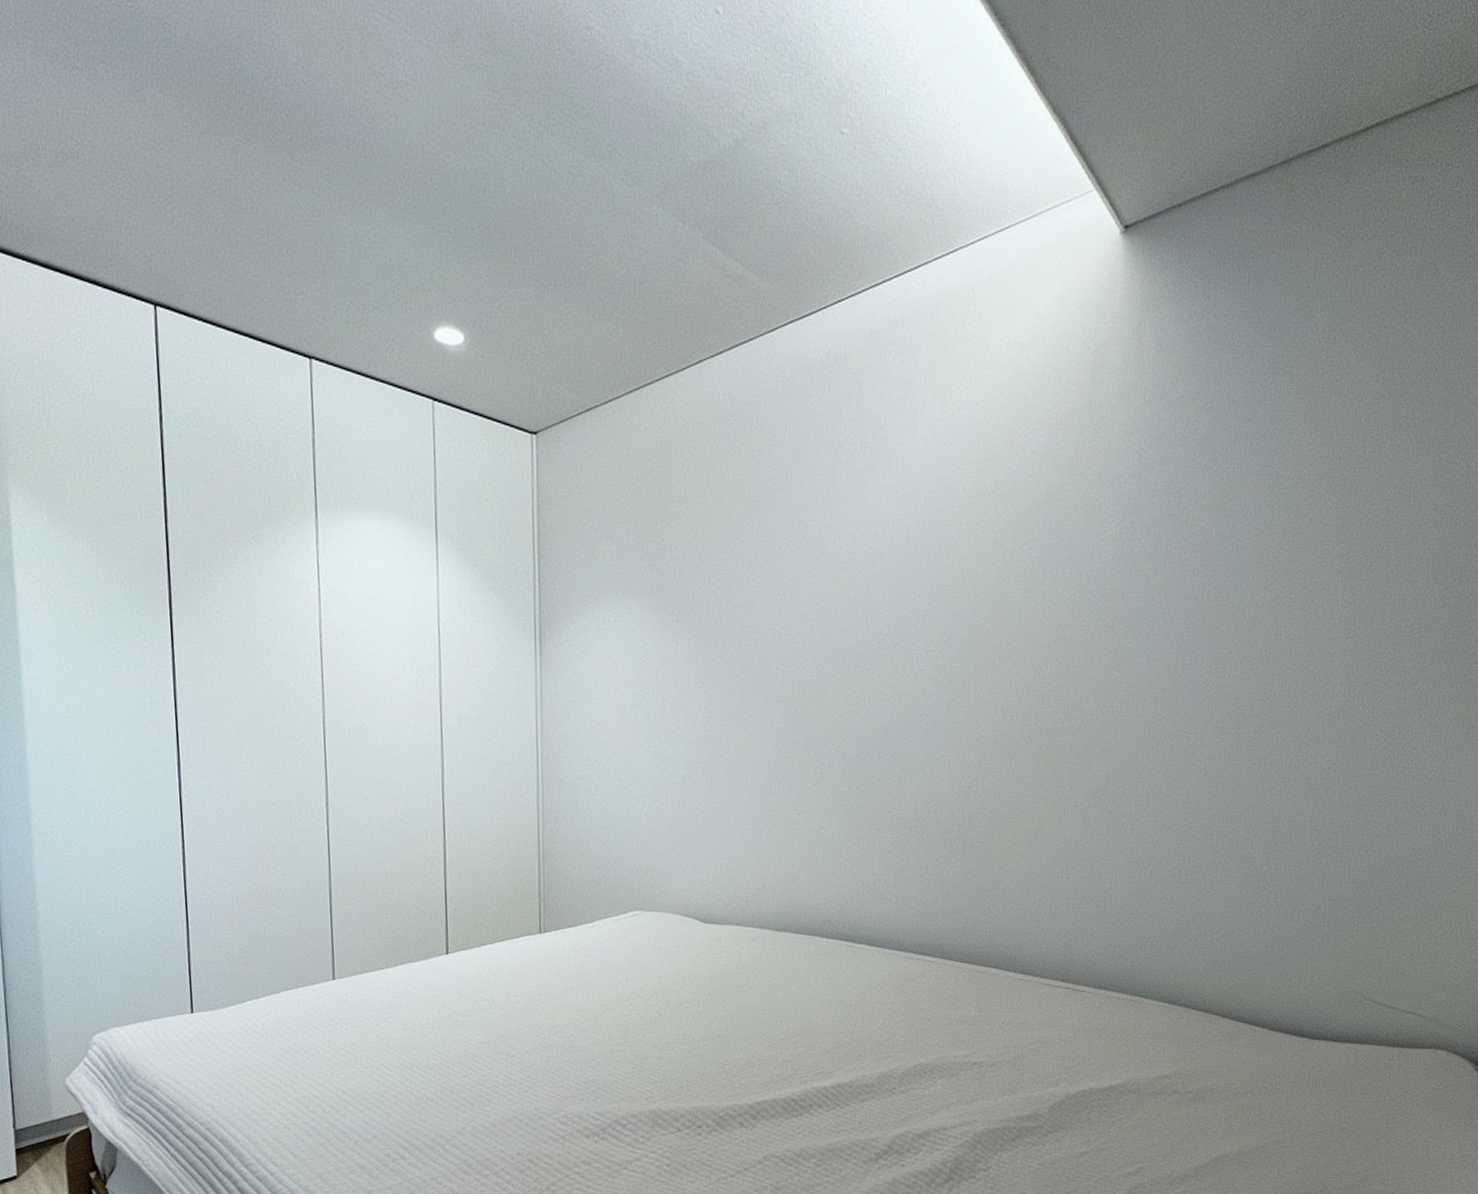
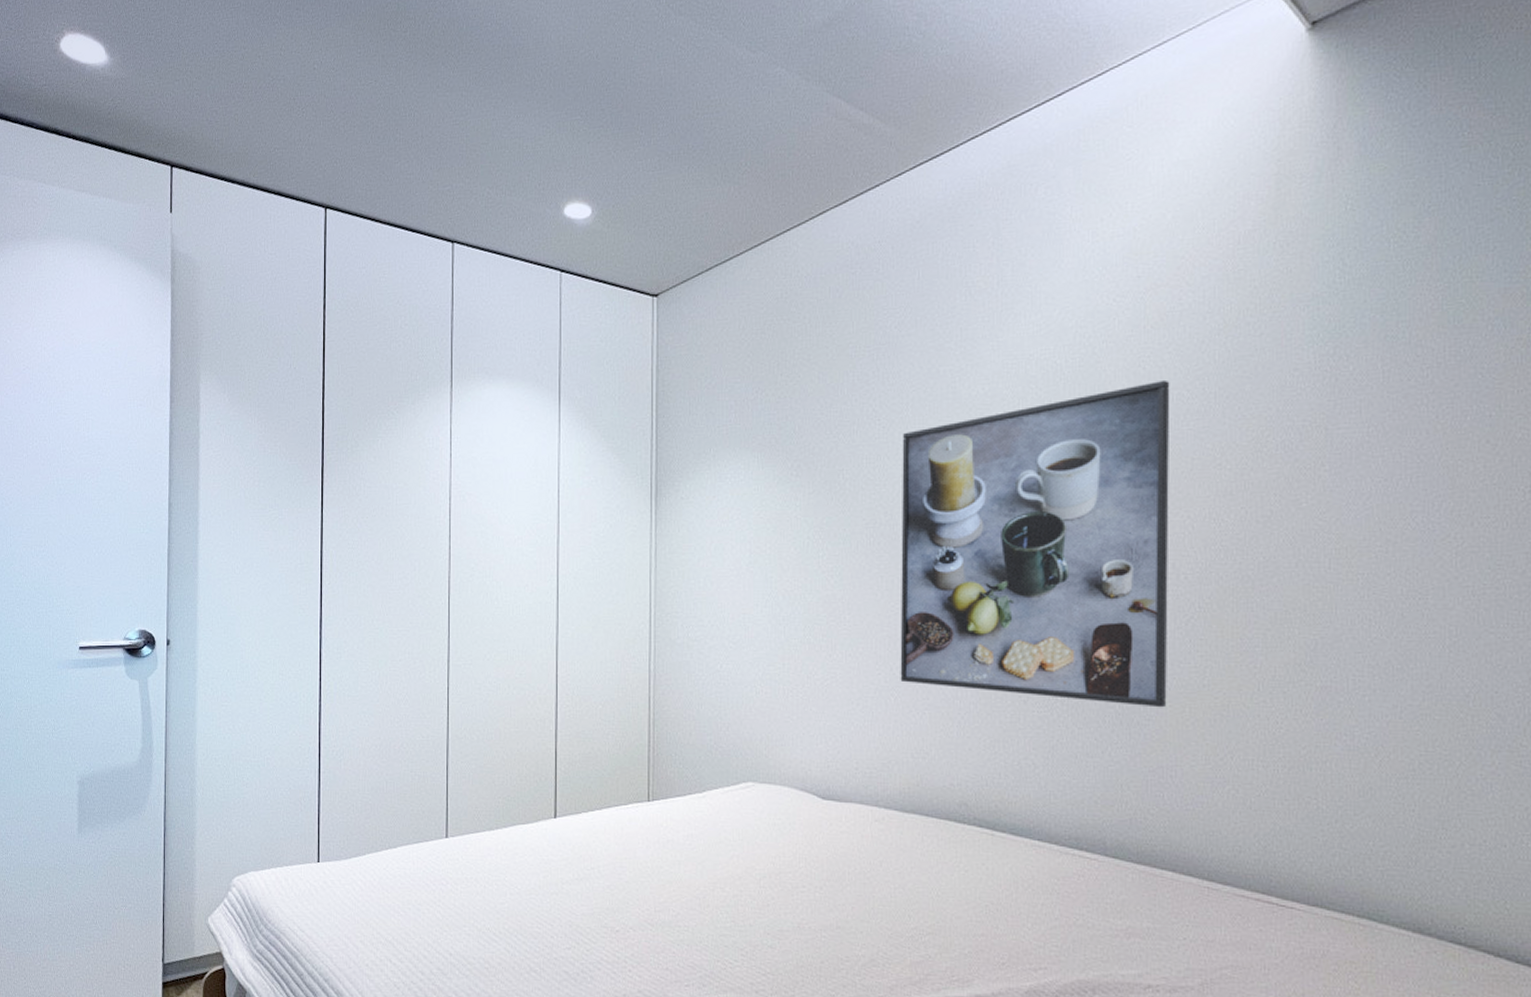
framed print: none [773,543,1003,832] -> present [900,379,1170,708]

